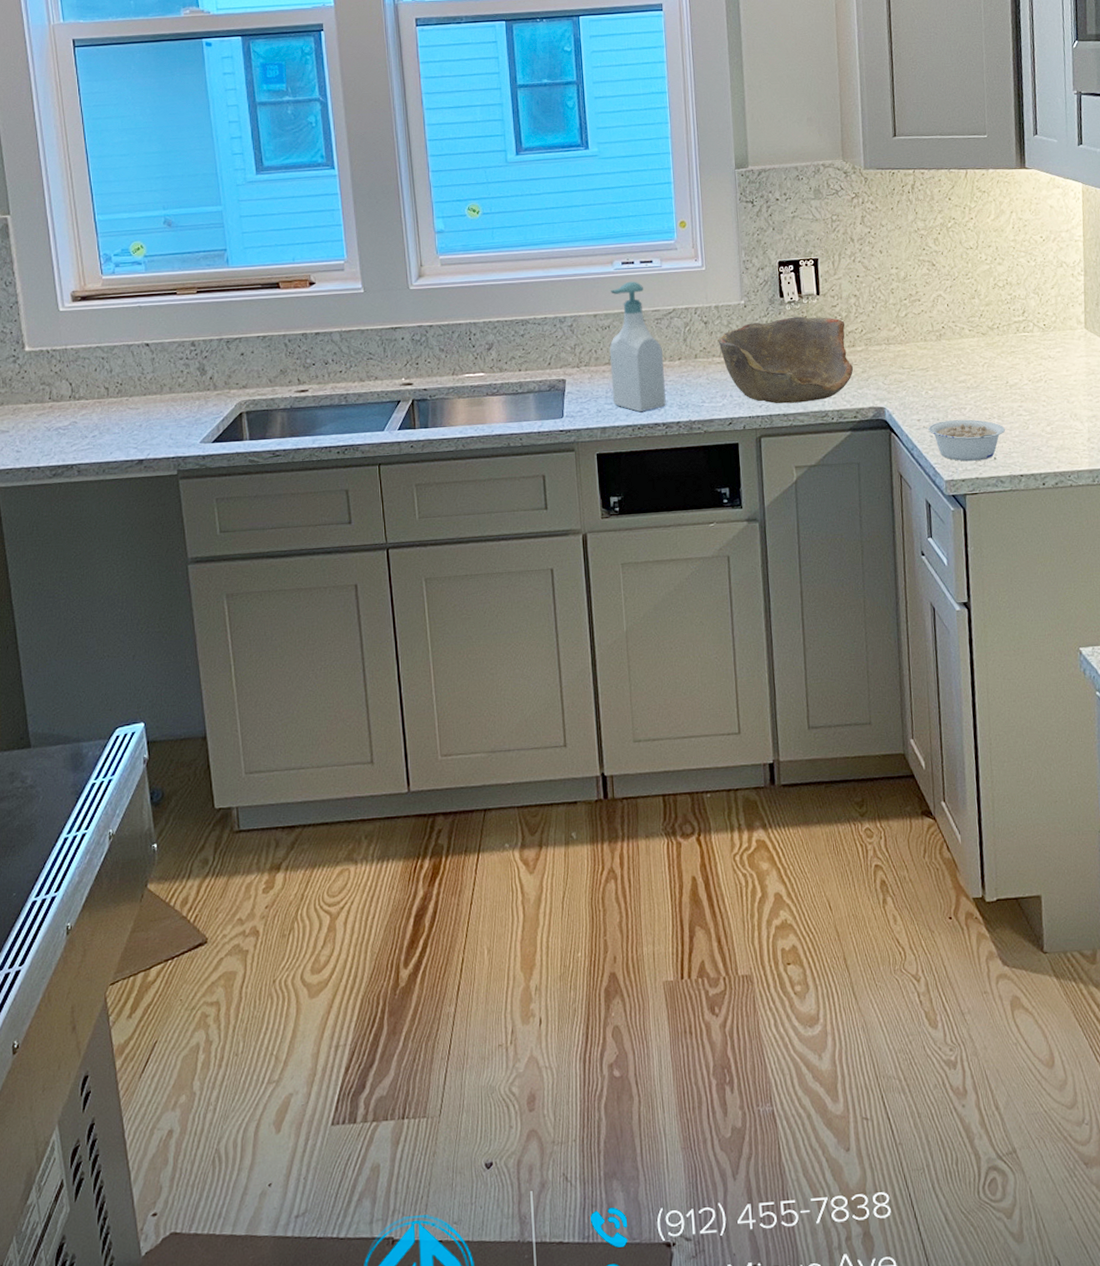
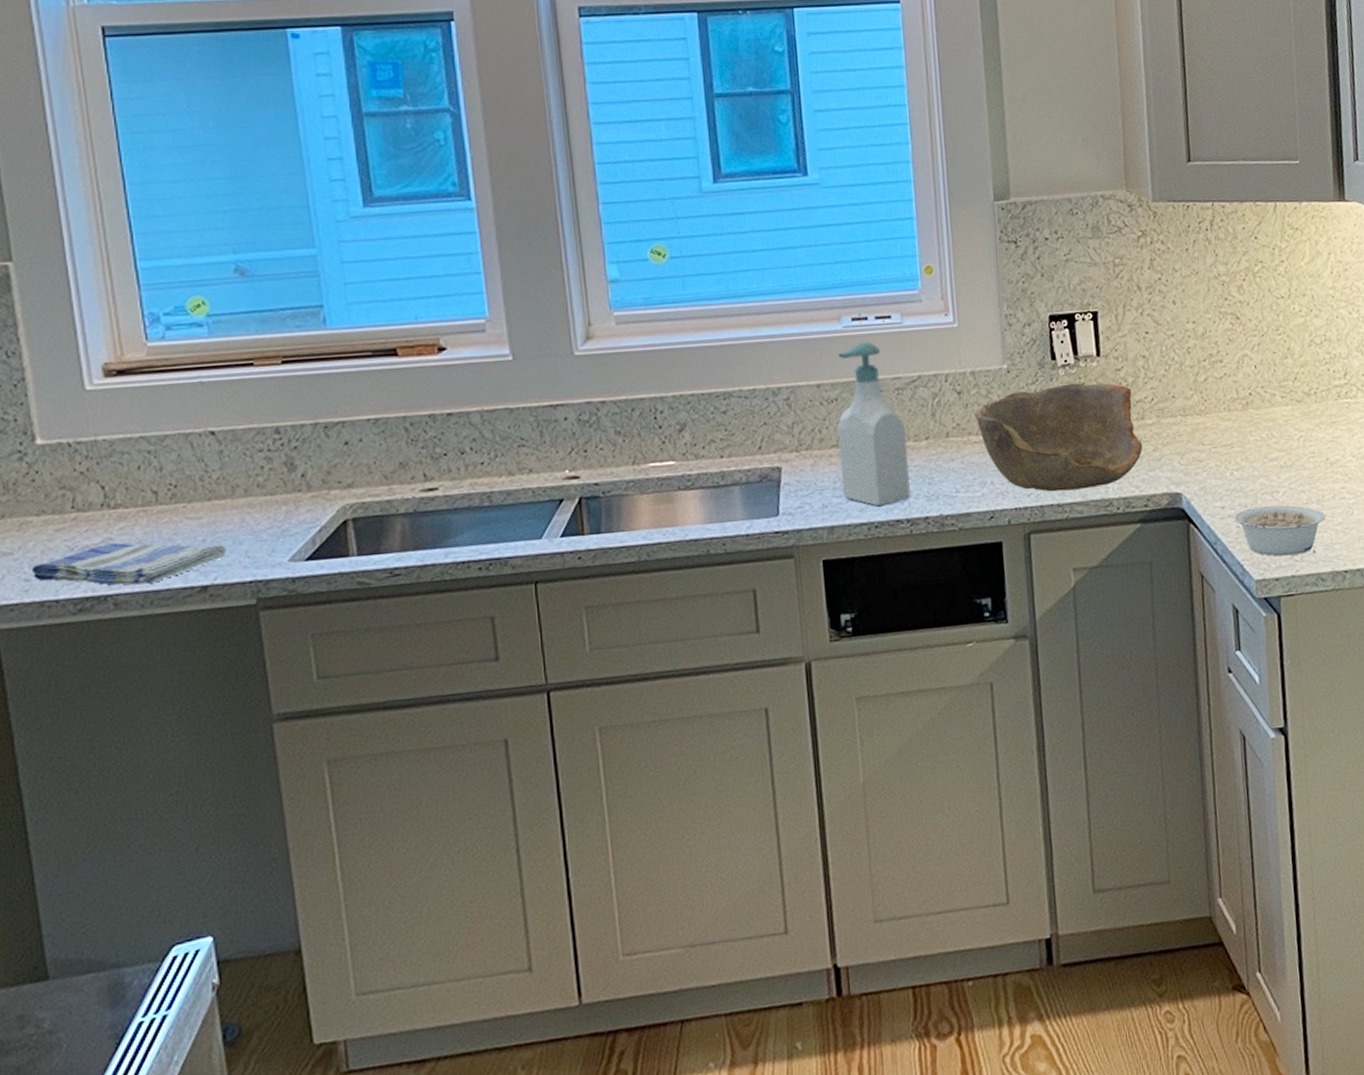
dish towel: none [21,426,157,458] -> present [31,543,227,585]

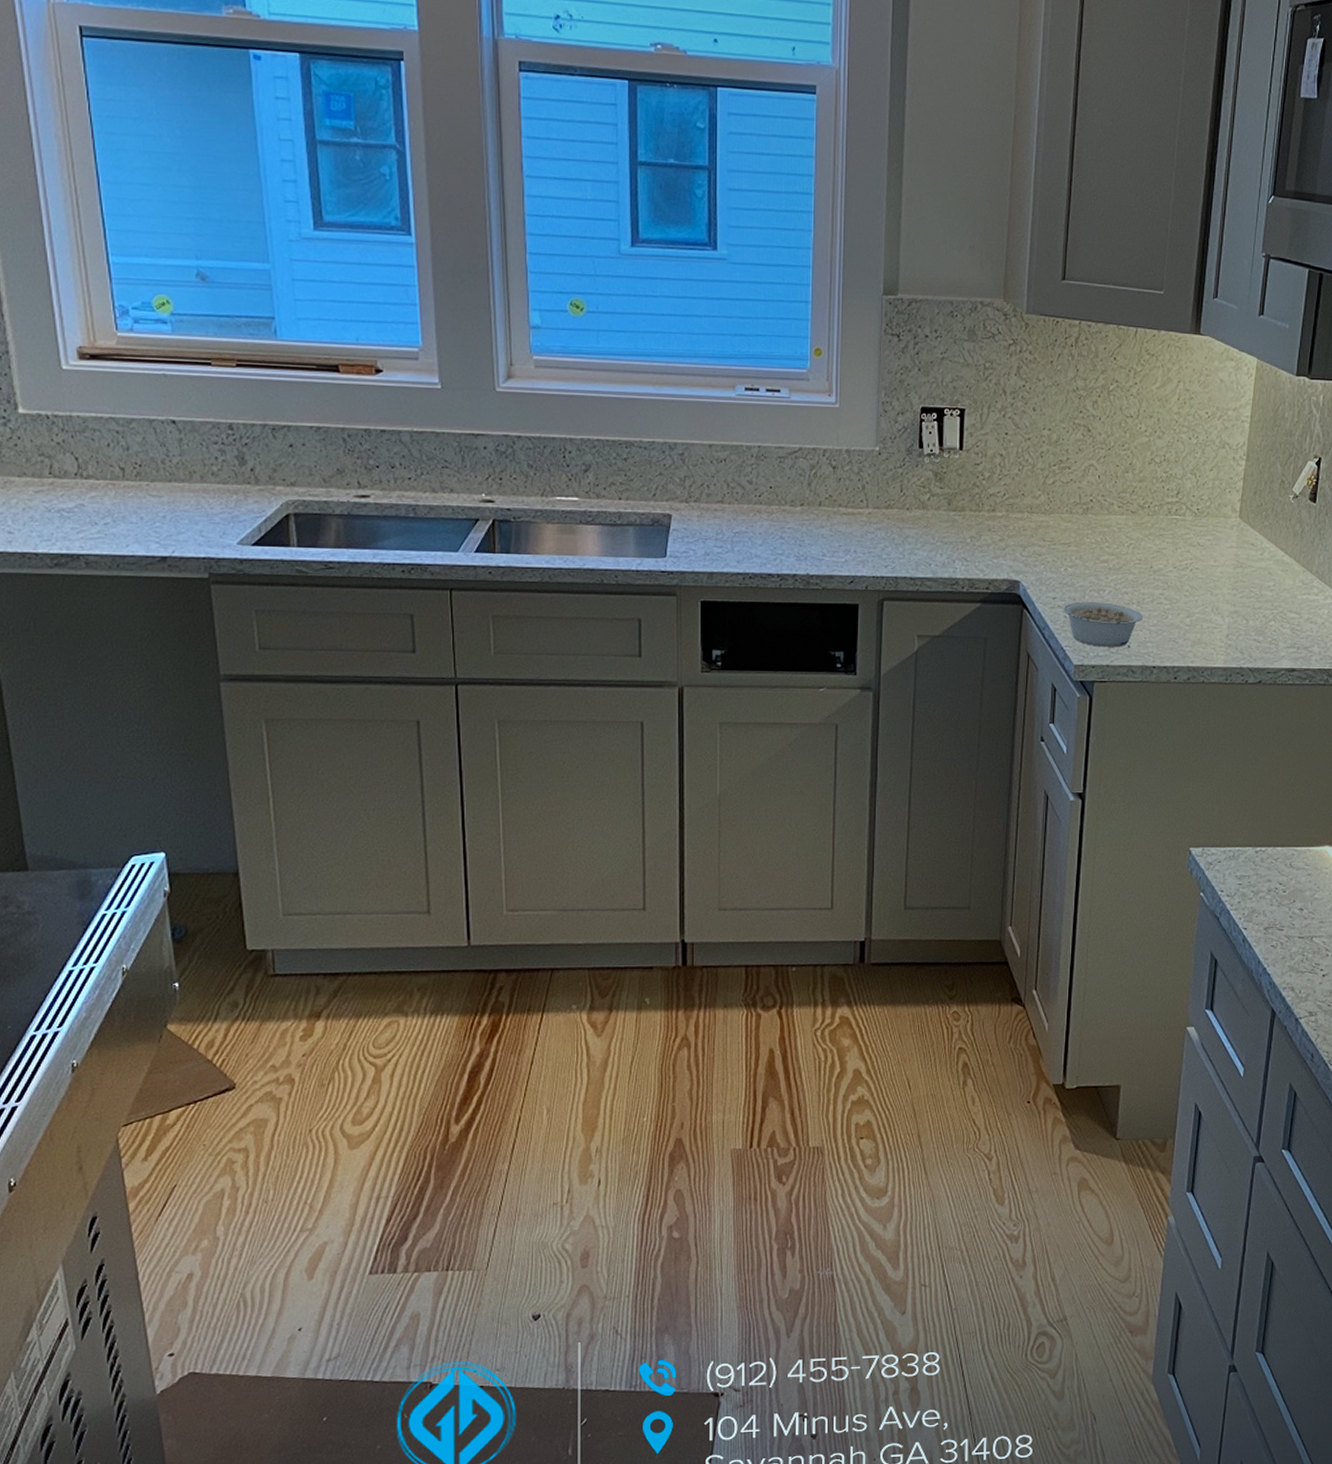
dish towel: present [31,543,227,585] -> none [14,509,184,549]
soap bottle: present [837,341,911,506] -> none [723,411,783,559]
bowl: present [975,383,1143,492] -> none [846,471,991,567]

